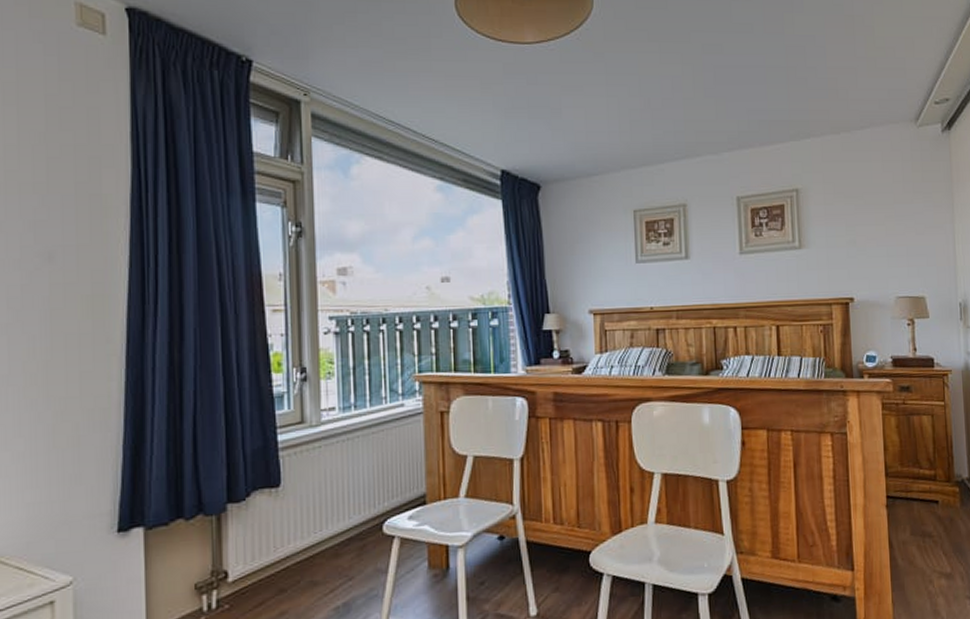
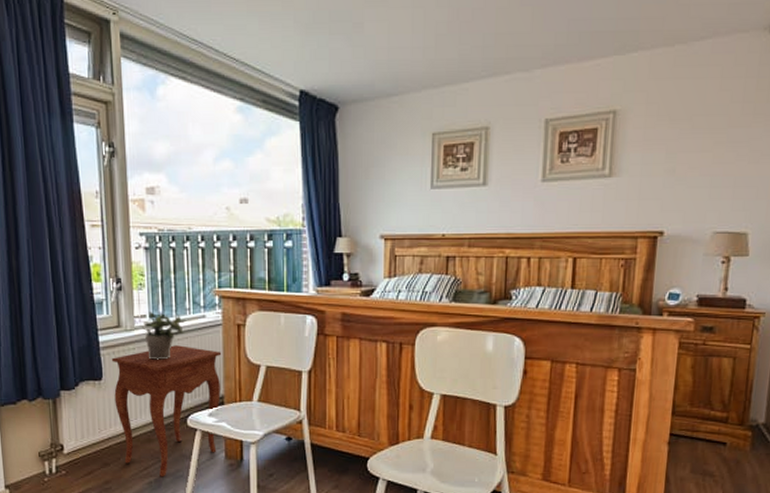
side table: none [292,439,423,600] -> present [111,345,222,477]
potted plant: none [330,402,382,458] -> present [142,311,186,360]

